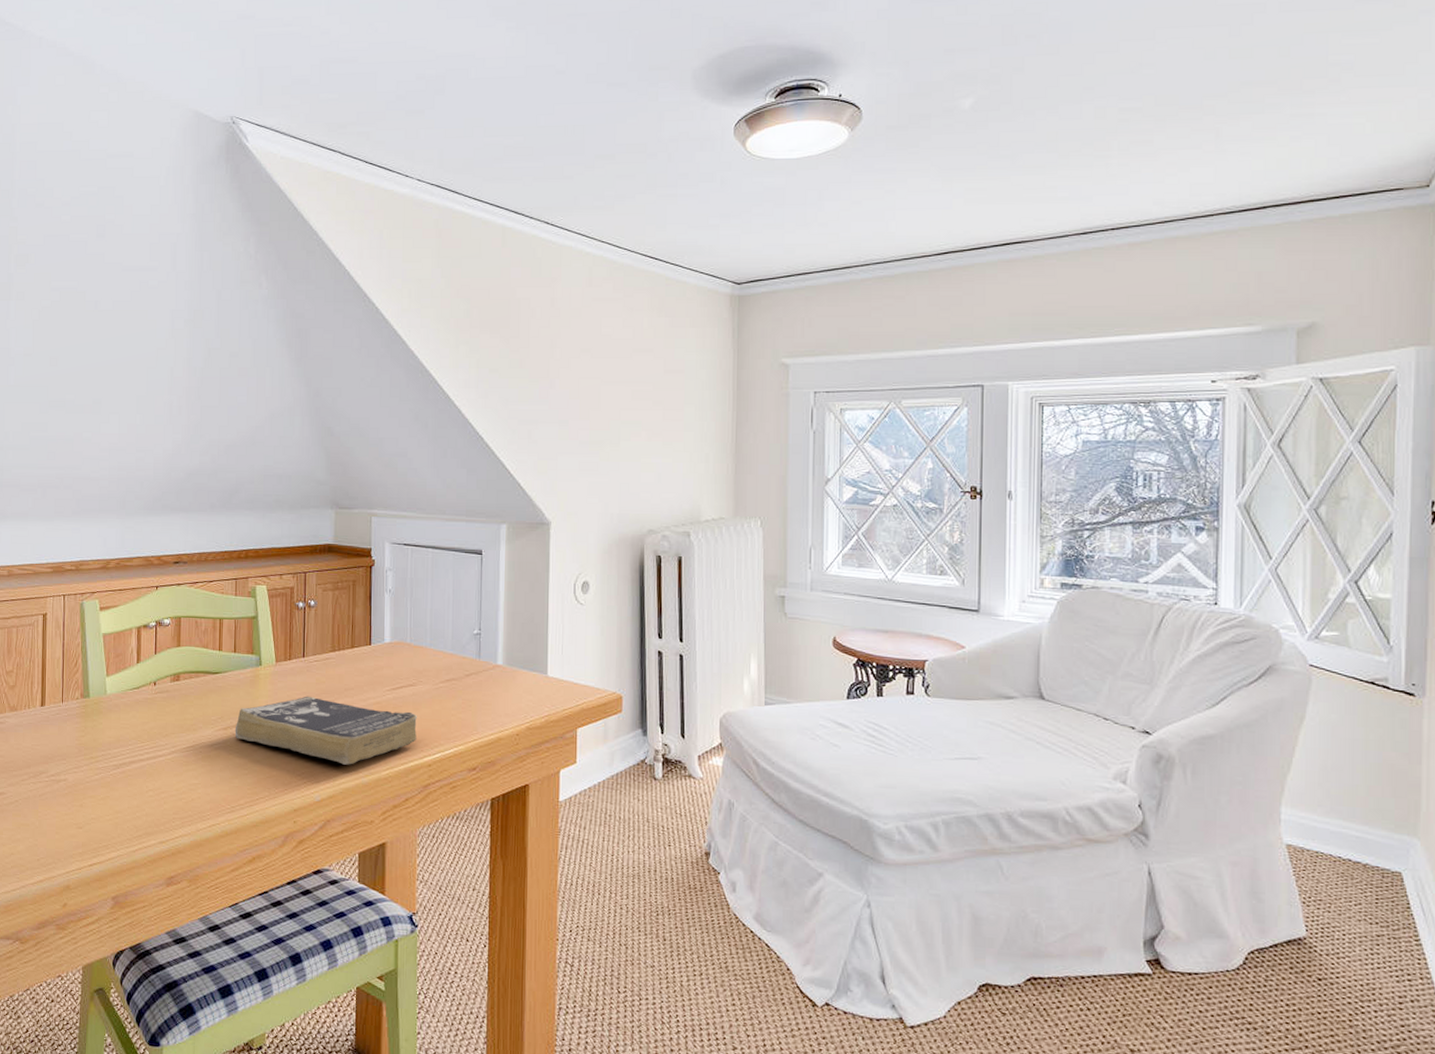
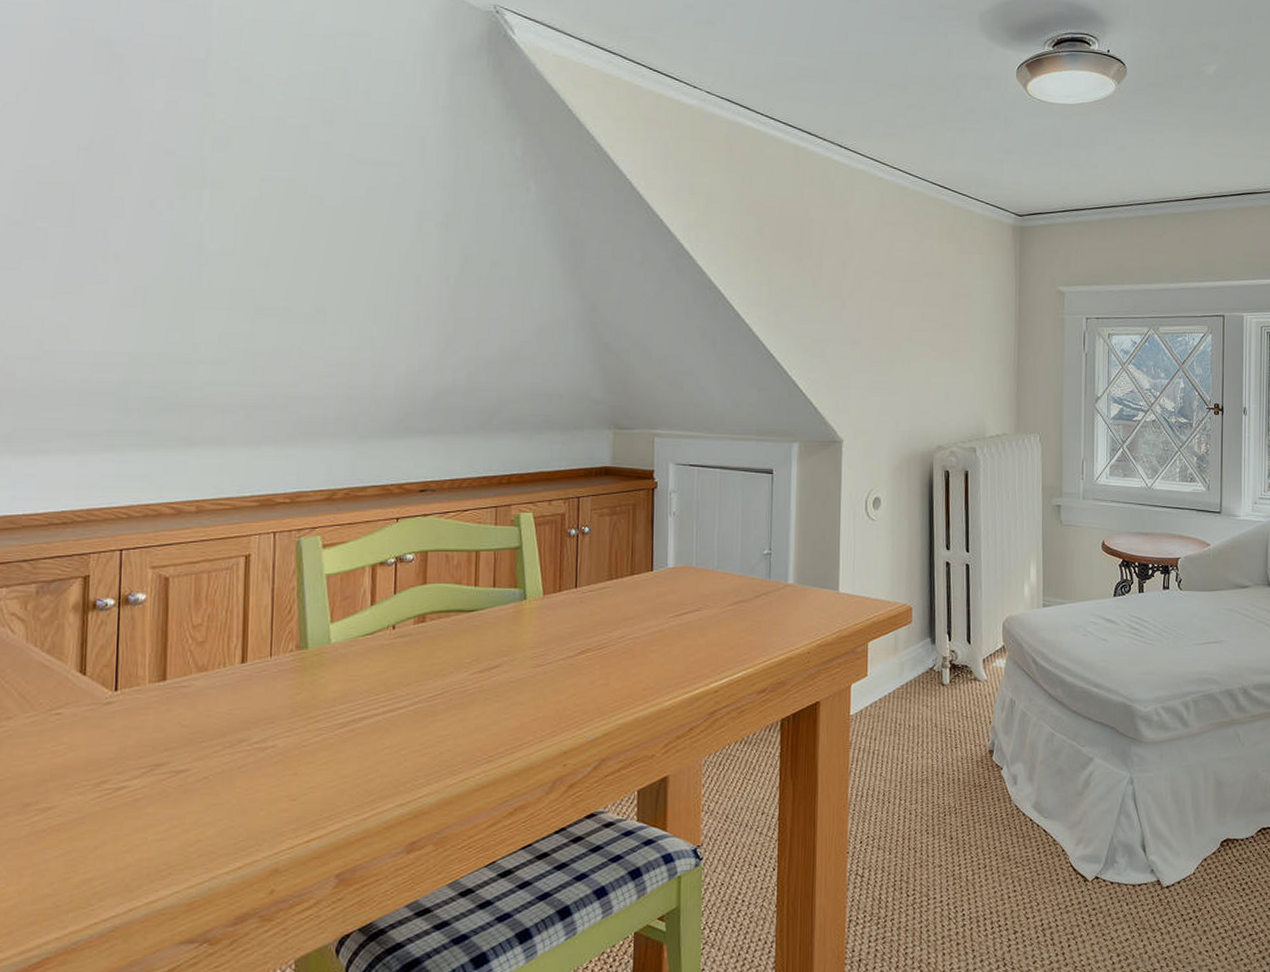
book: present [234,696,417,765] -> none [493,629,703,699]

